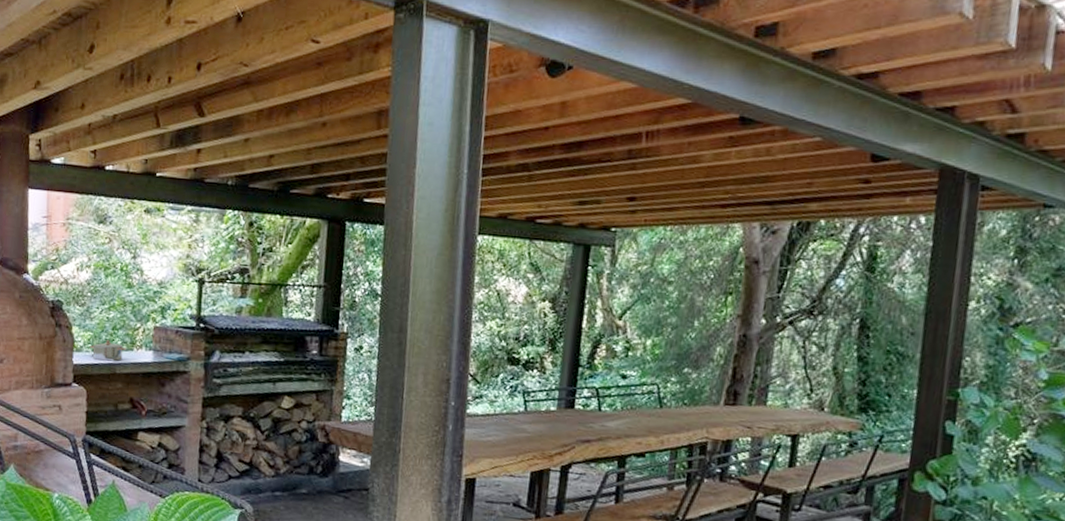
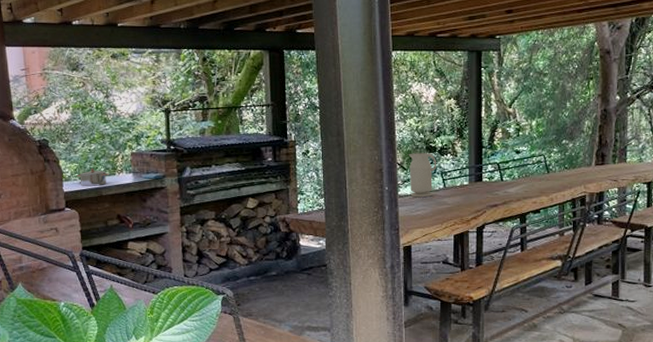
water jug: none [481,363,520,421] -> present [408,153,437,198]

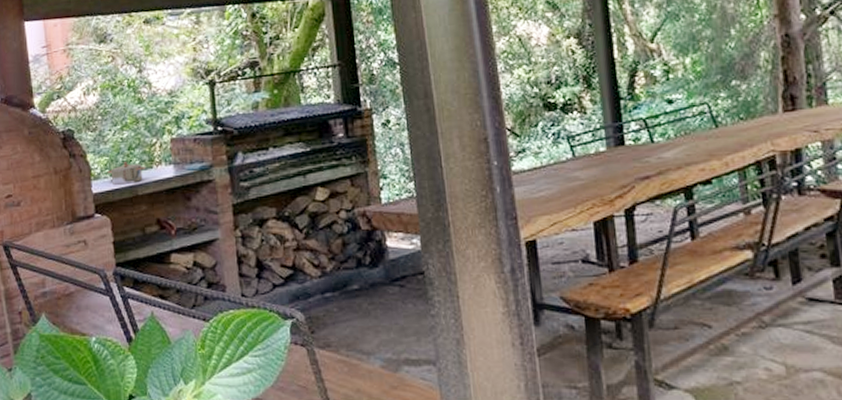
water jug: present [408,153,437,198] -> none [520,112,561,173]

